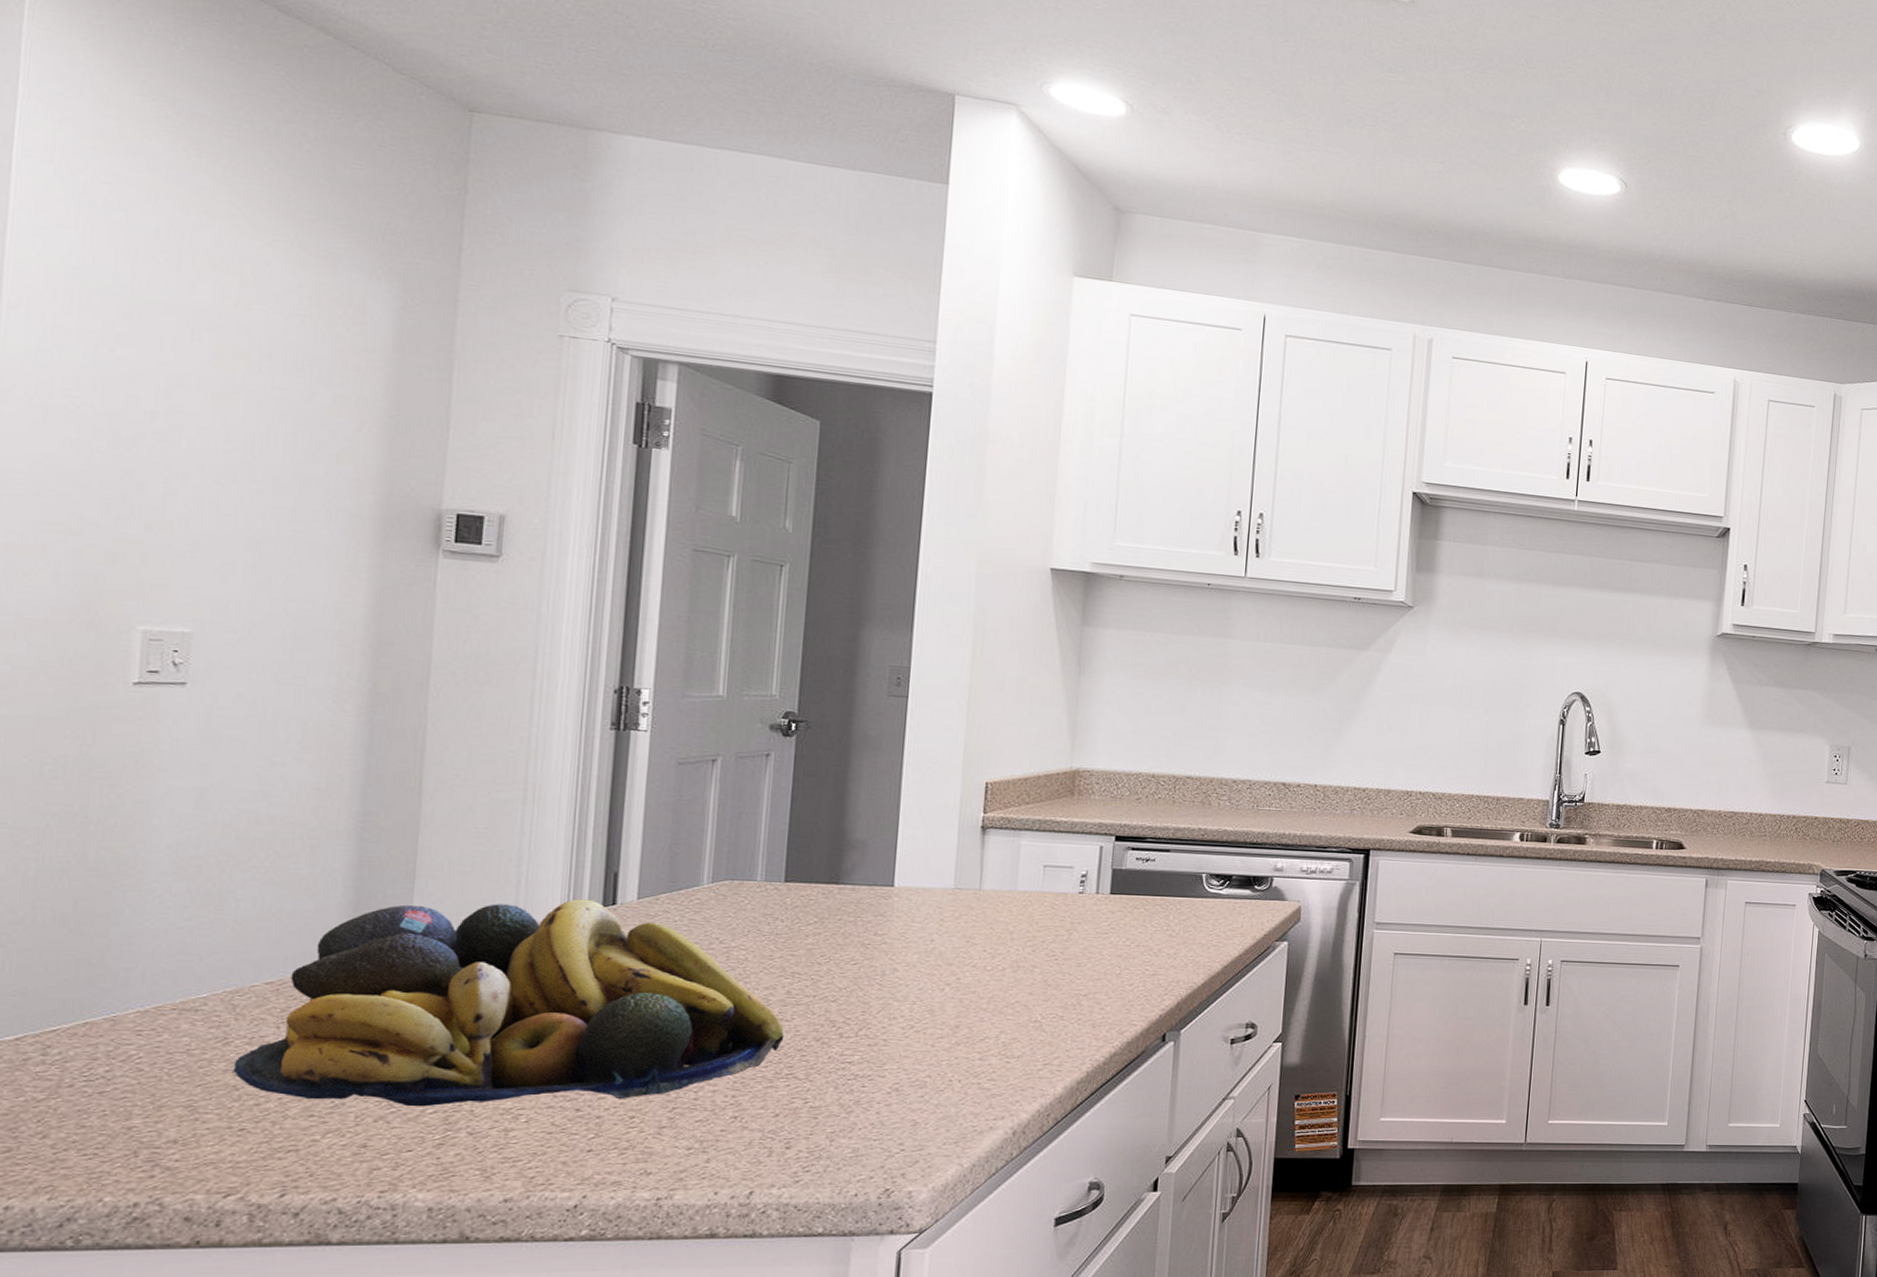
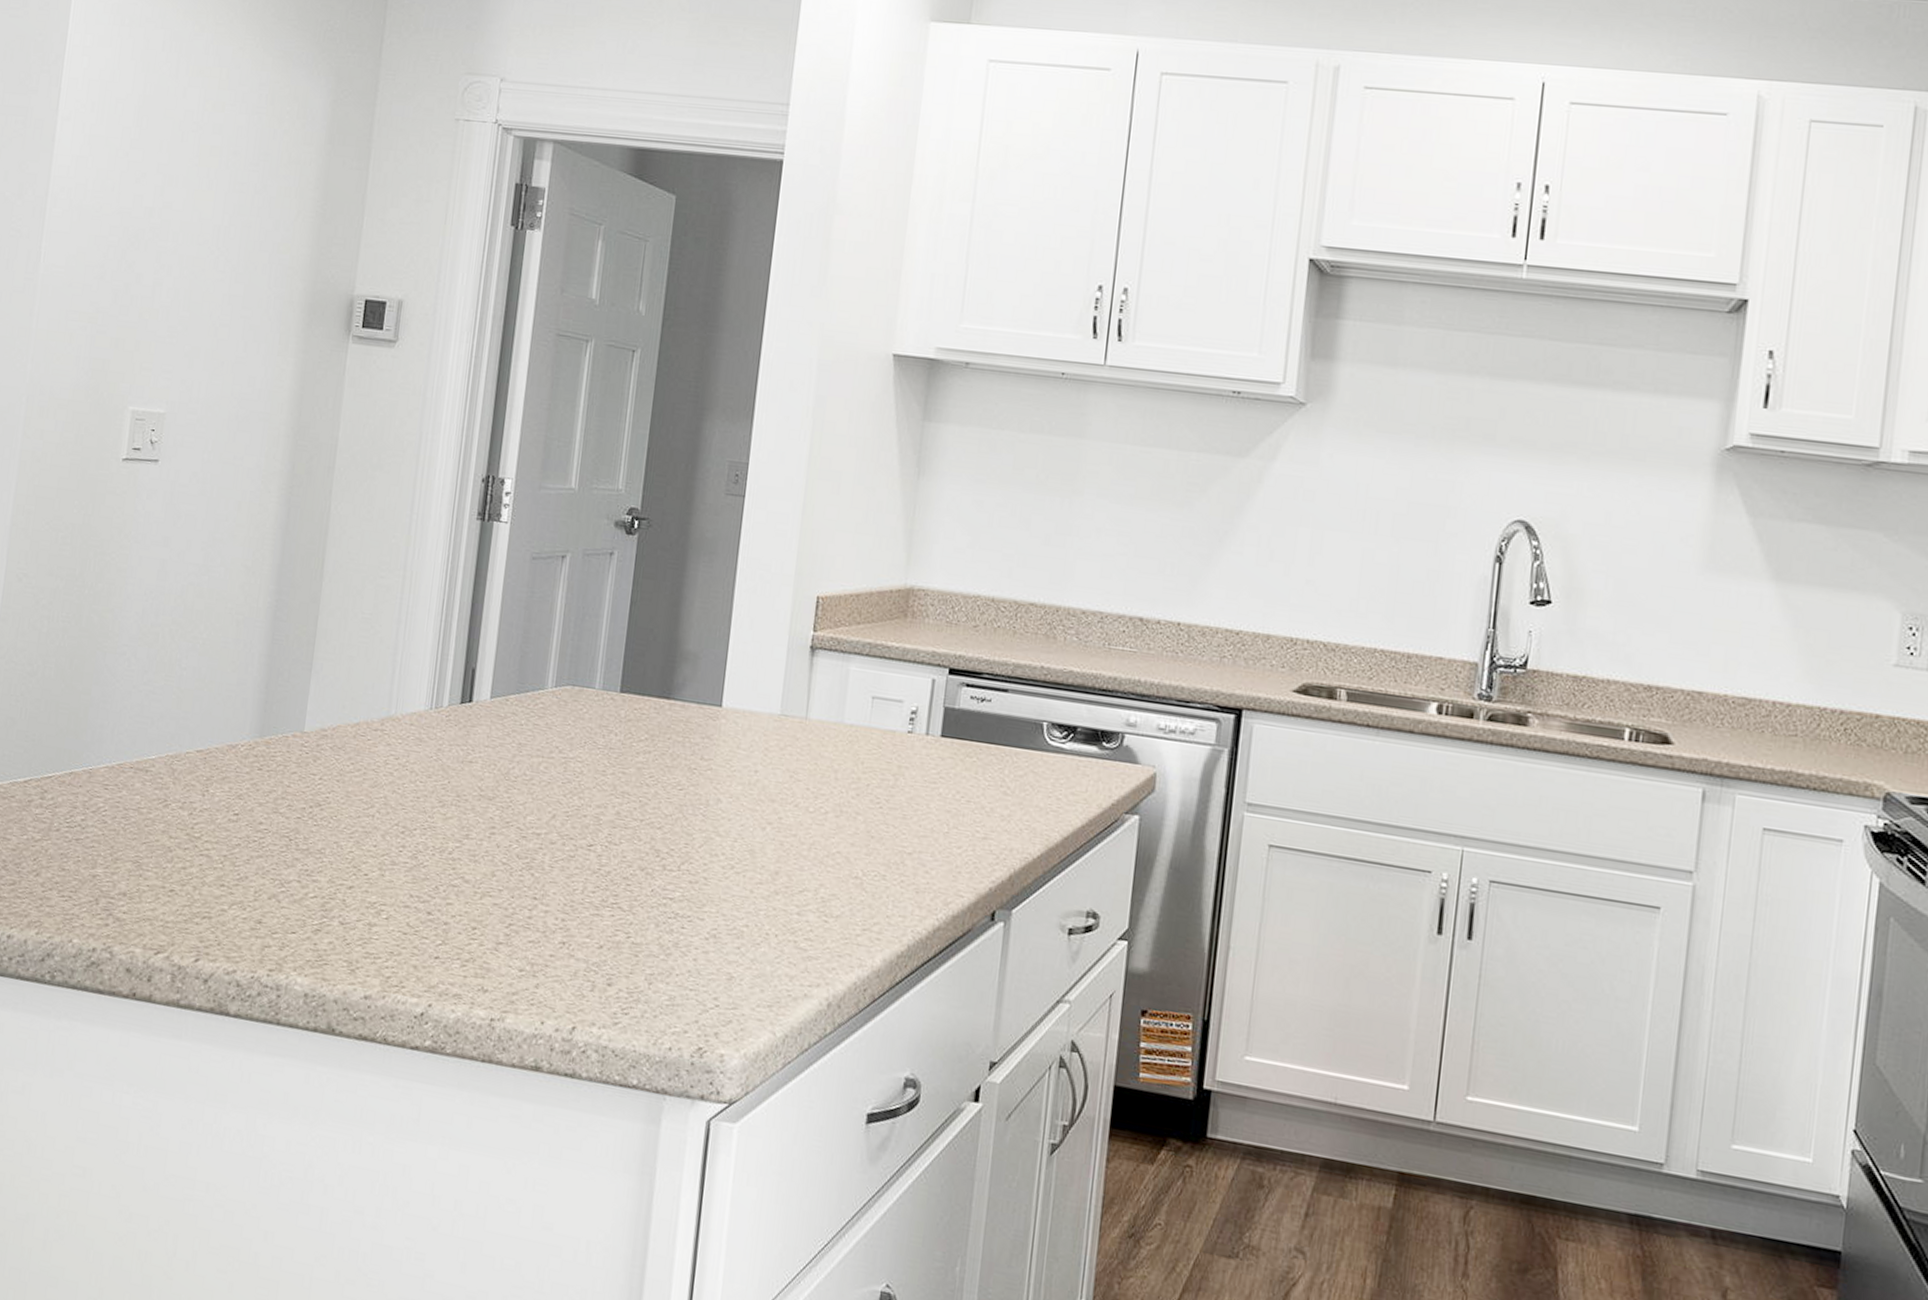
fruit bowl: present [232,899,785,1107] -> none [168,685,612,908]

